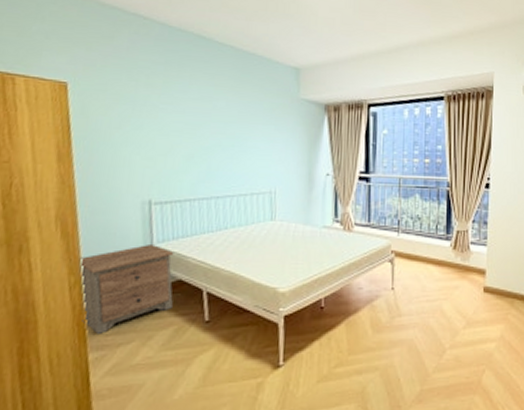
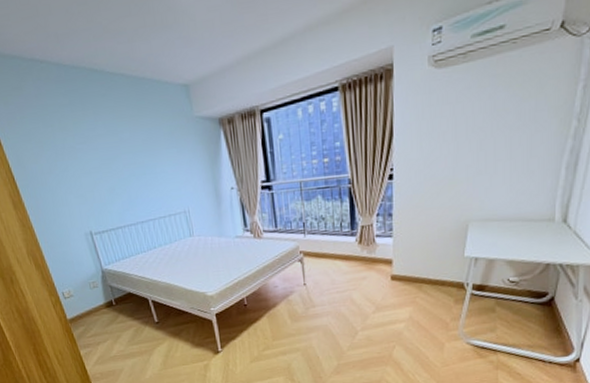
nightstand: present [79,245,174,334] -> none [53,267,129,337]

